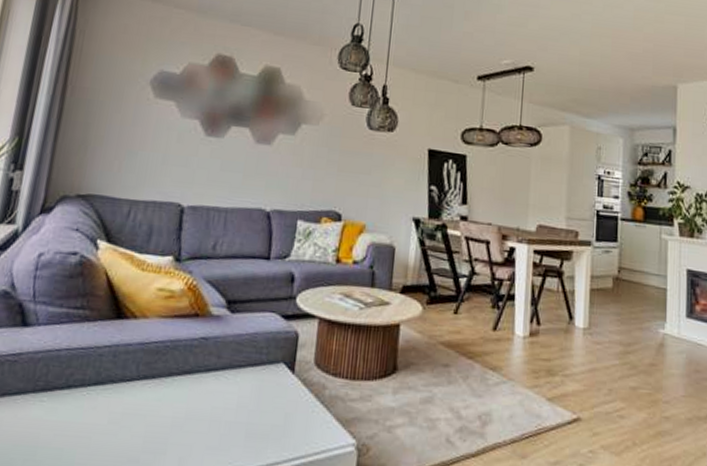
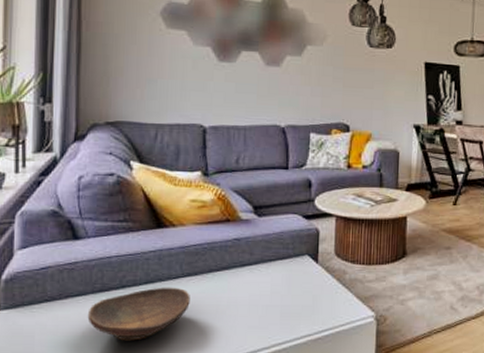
decorative bowl: none [22,390,144,455] -> present [87,287,190,341]

